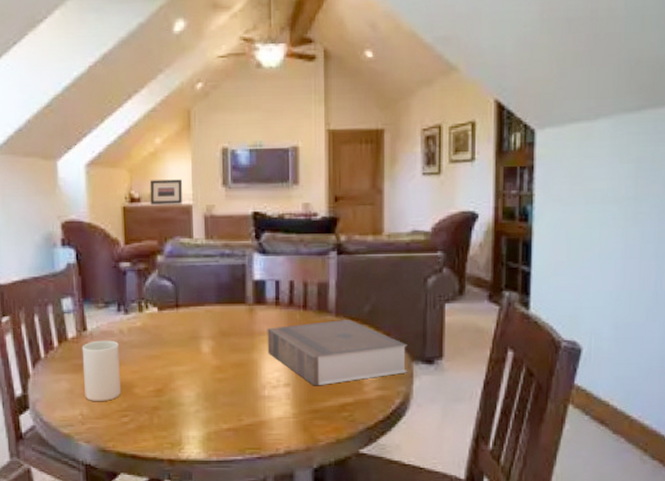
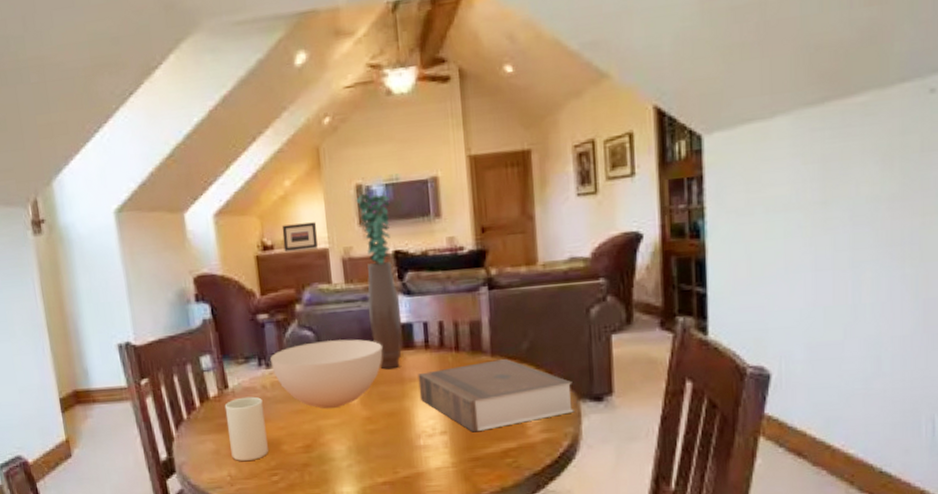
decorative bowl: none [130,291,236,356] -> present [270,339,383,409]
vase: none [221,151,255,322] -> present [356,186,402,369]

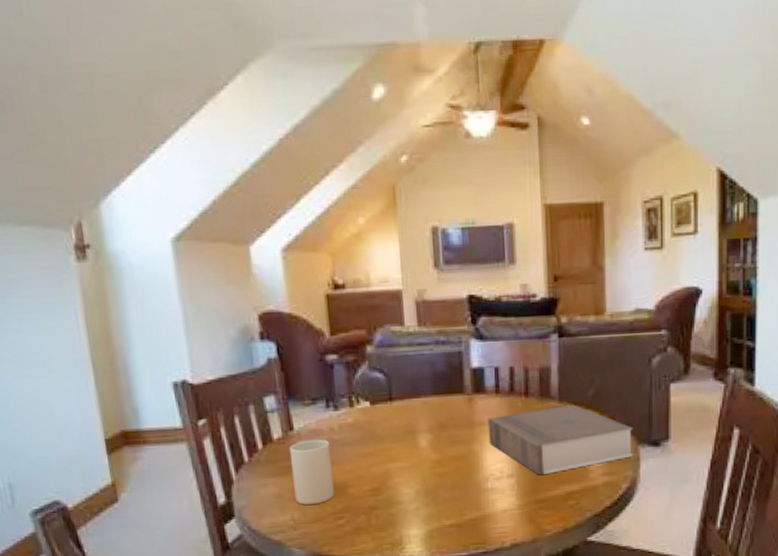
decorative bowl: present [270,339,383,409] -> none [339,382,454,452]
picture frame: present [282,222,318,251] -> none [354,262,391,291]
vase: present [356,186,402,369] -> none [431,230,473,413]

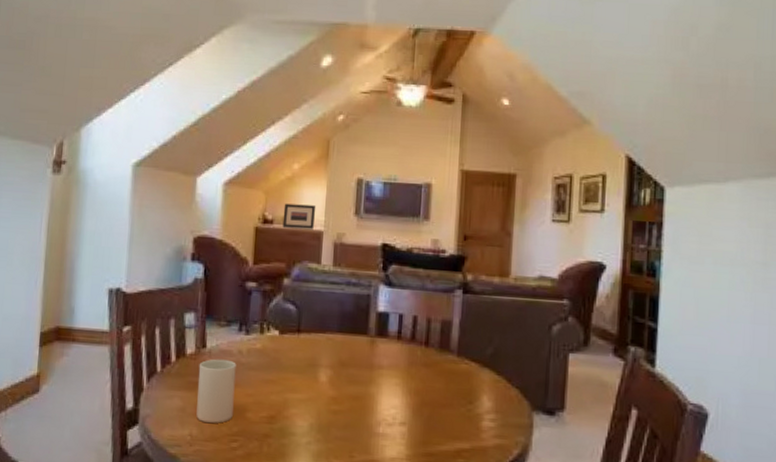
picture frame: none [354,262,391,291] -> present [282,203,316,229]
book: present [487,405,634,476] -> none [385,360,529,428]

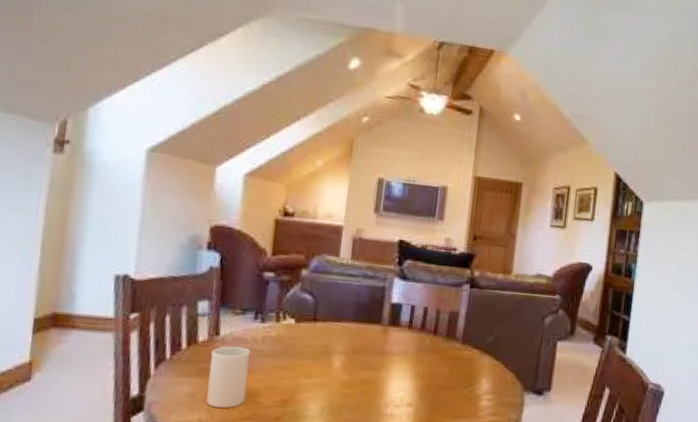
picture frame: present [282,203,316,229] -> none [303,198,338,224]

